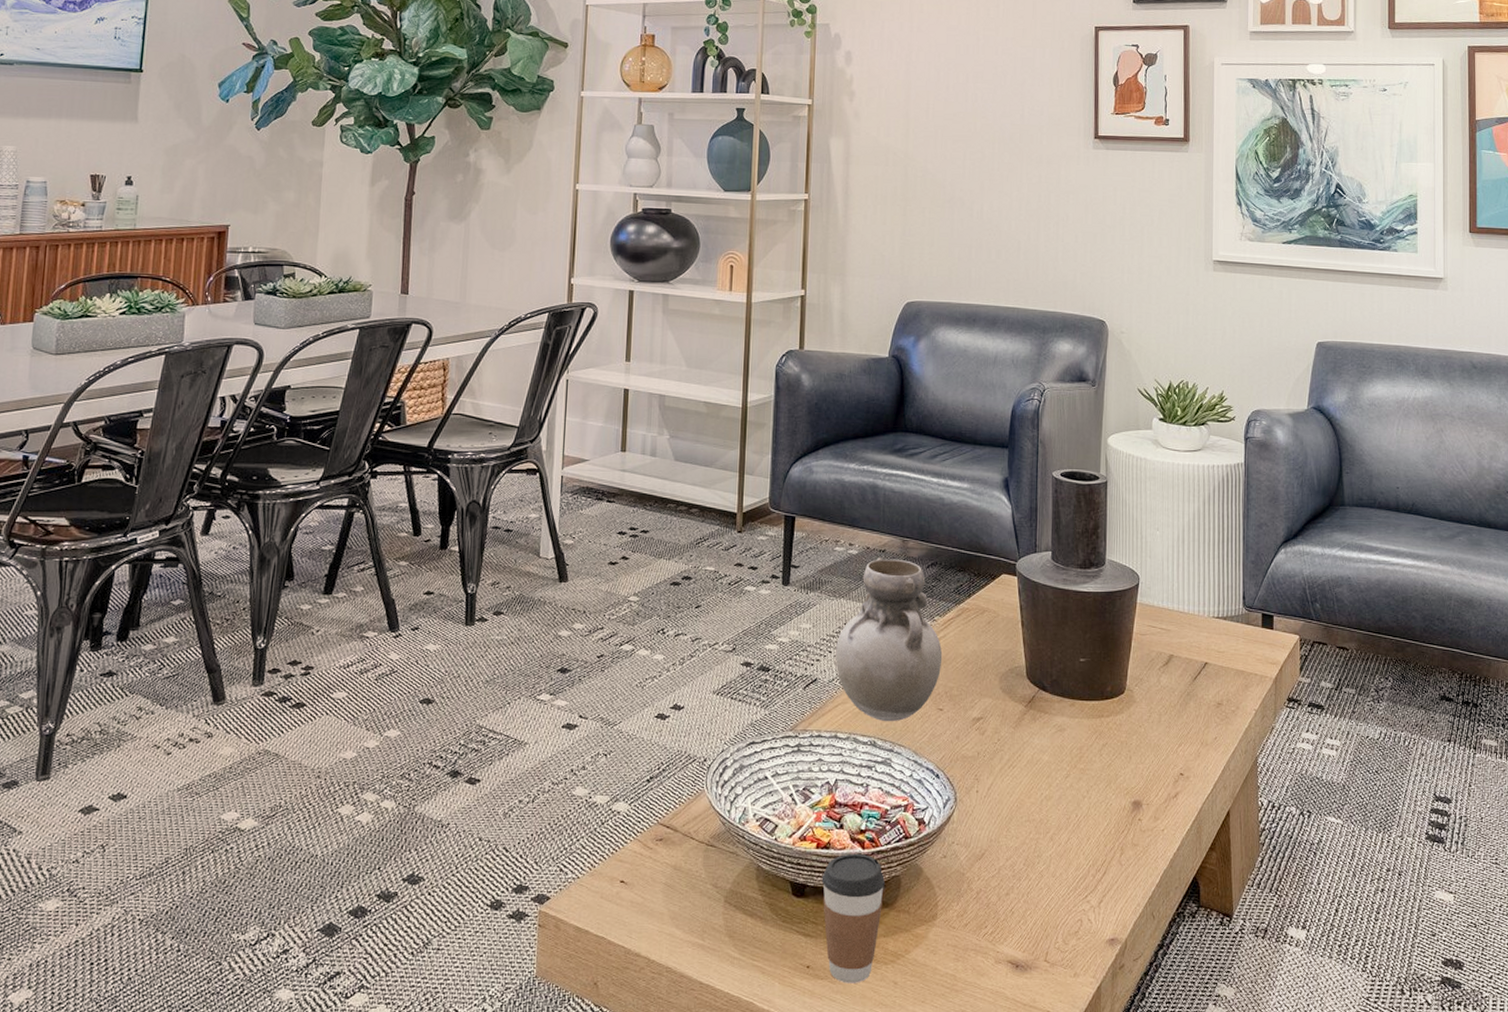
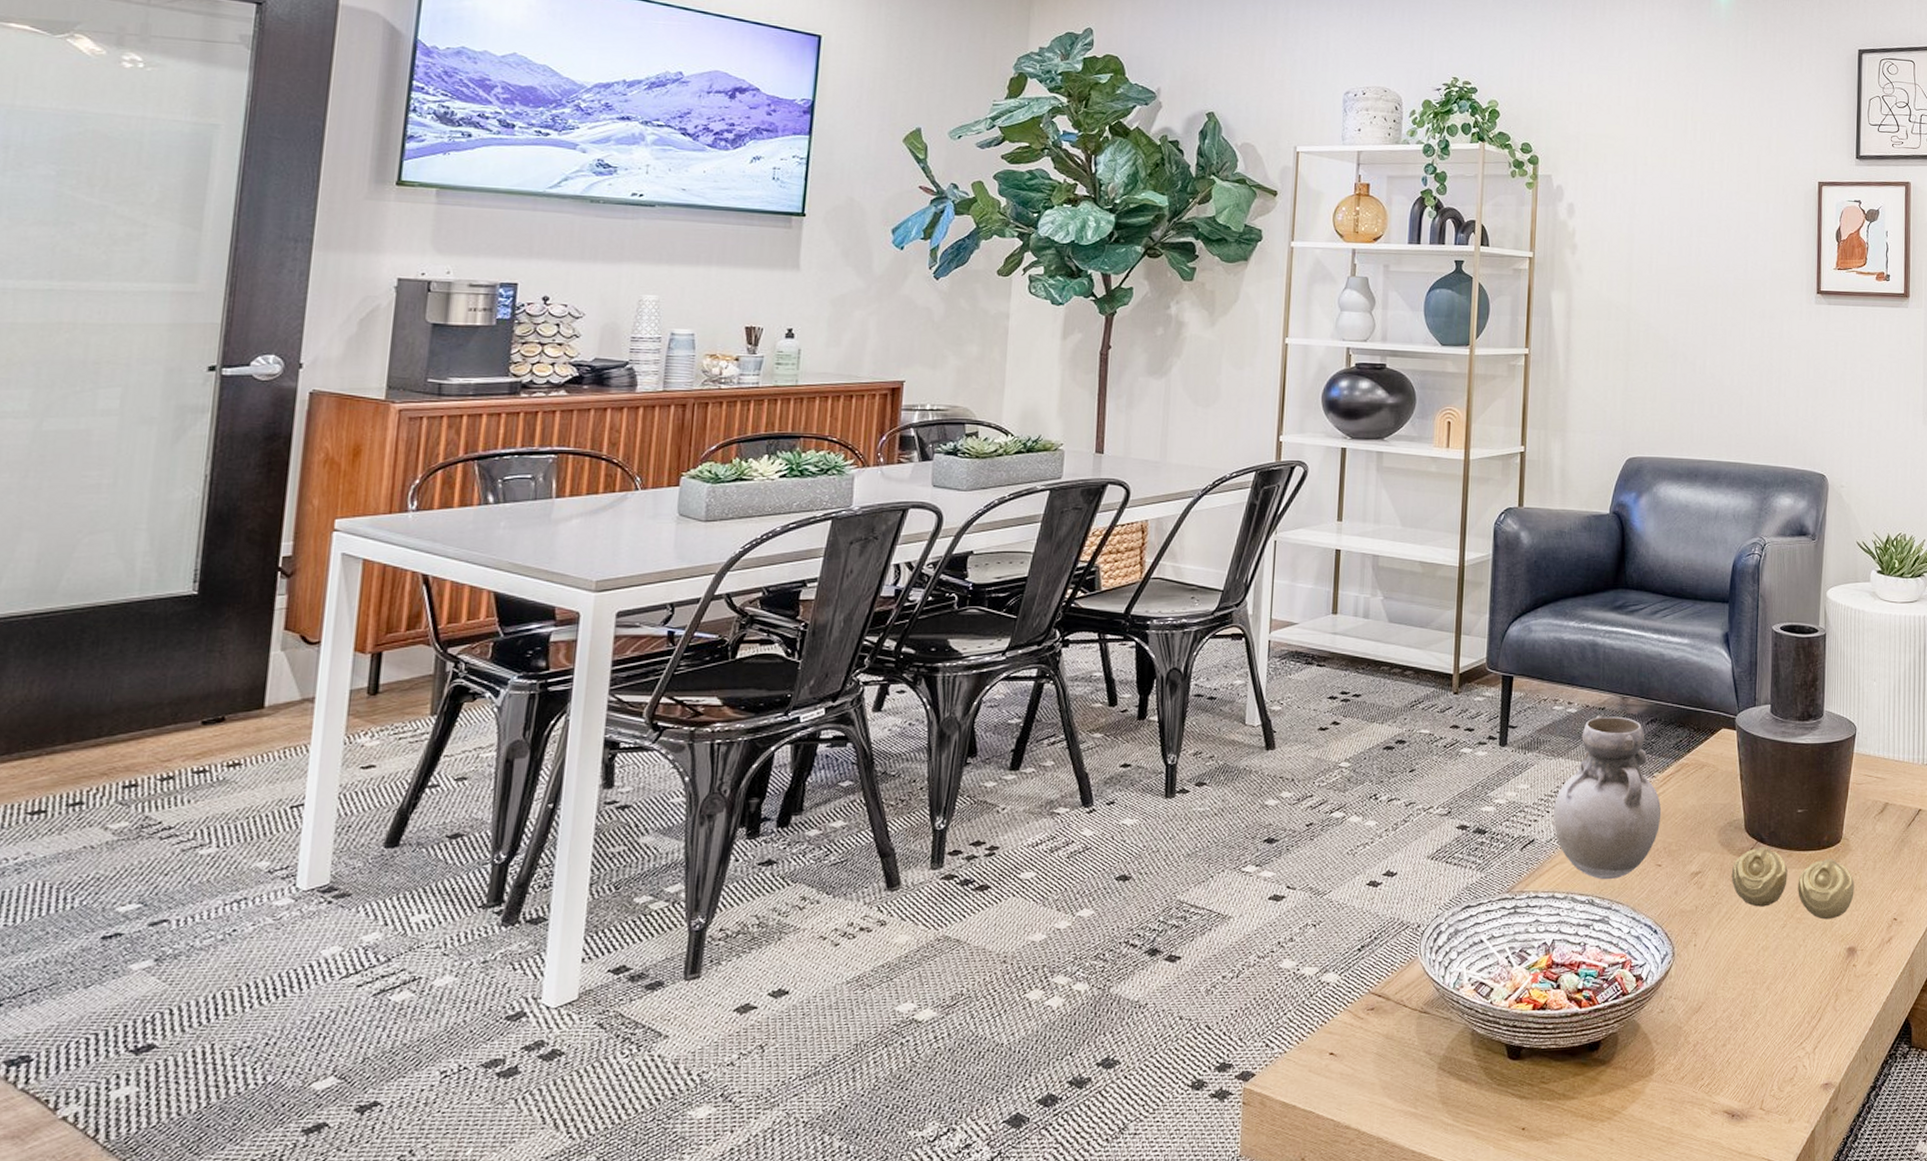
coffee cup: present [821,853,886,983] -> none [1537,1012,1603,1143]
decorative ball: none [1013,695,1139,771] -> present [1731,847,1855,920]

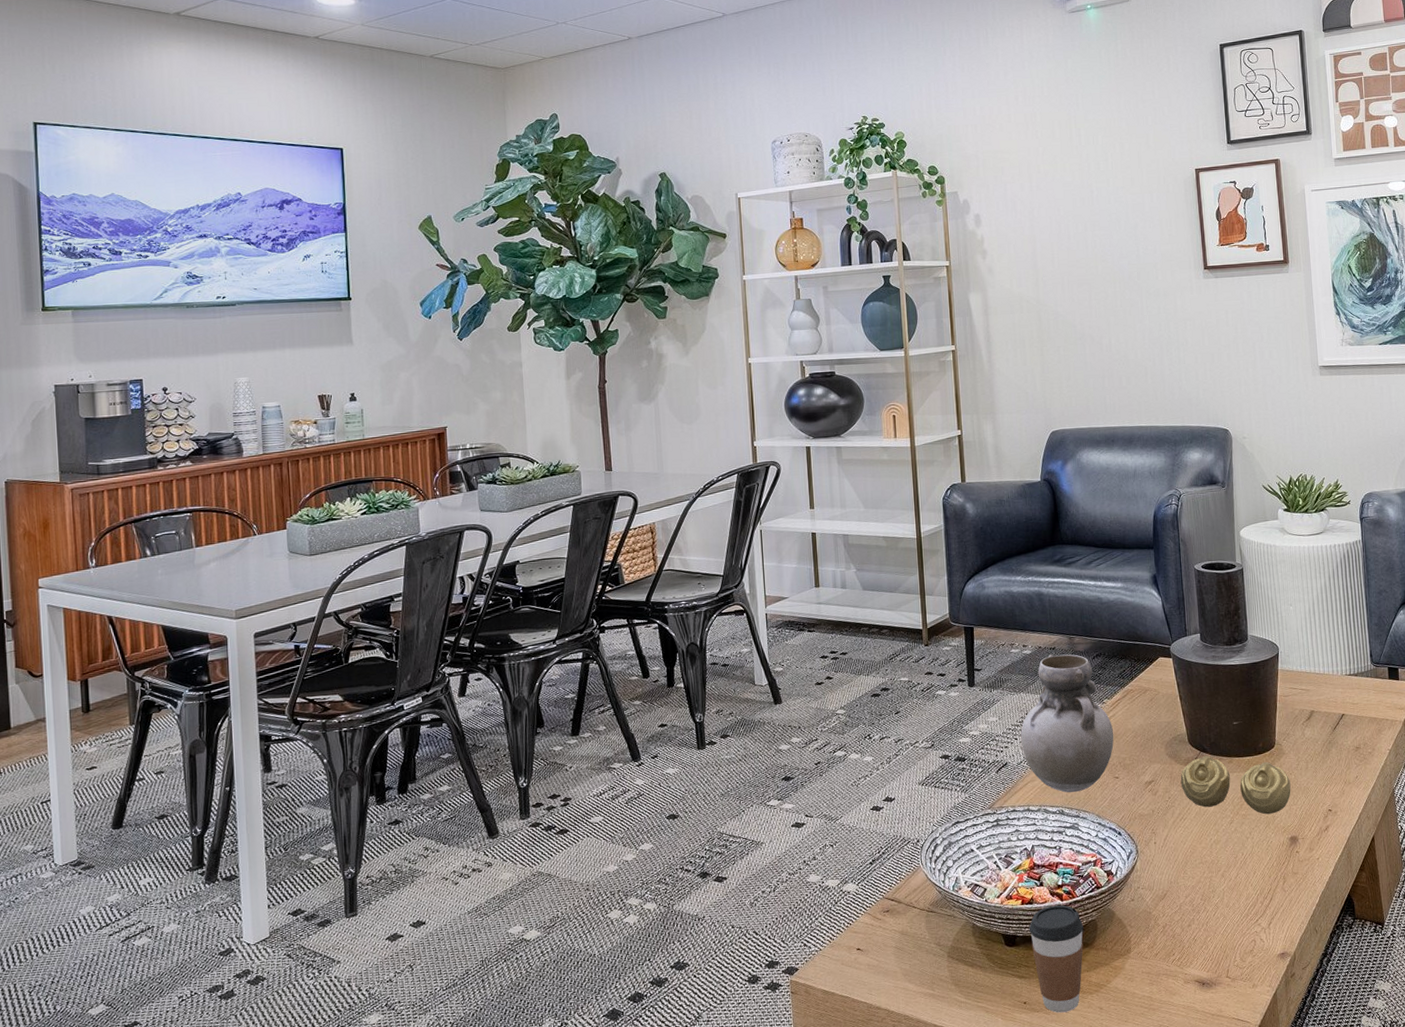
coffee cup: none [1537,1012,1603,1143] -> present [1029,905,1084,1013]

